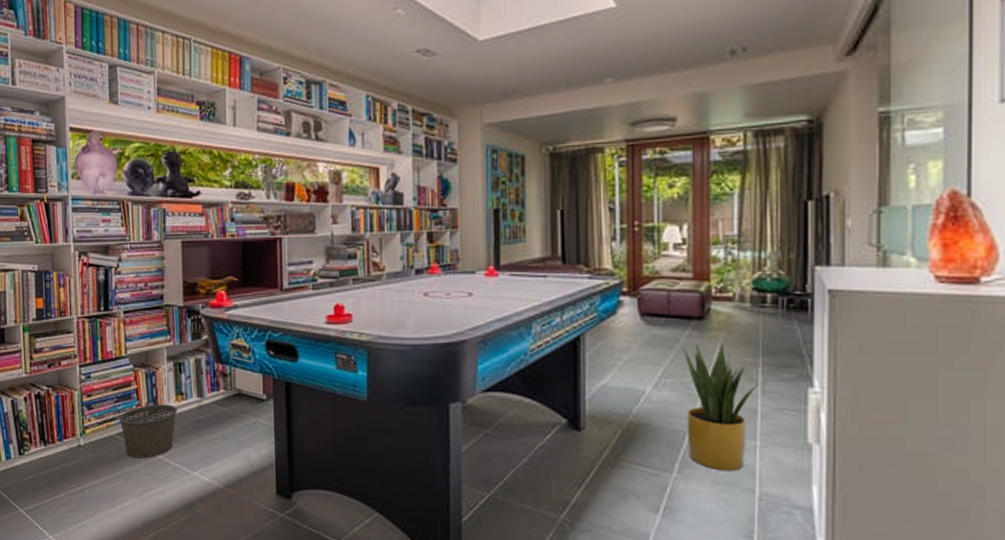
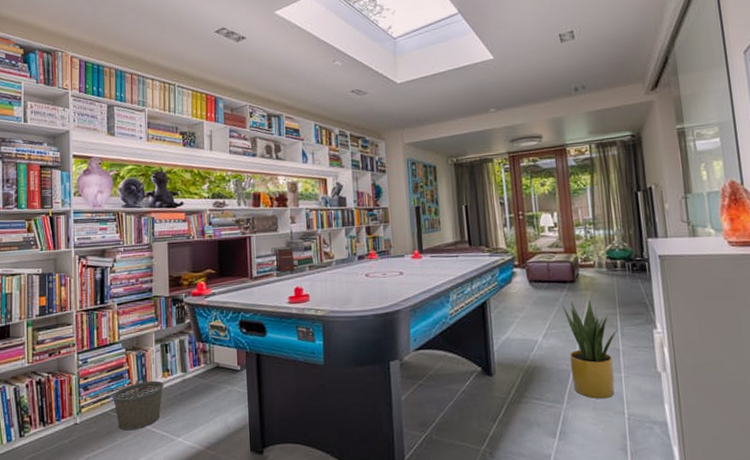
books: none [305,253,335,285] -> present [270,246,295,273]

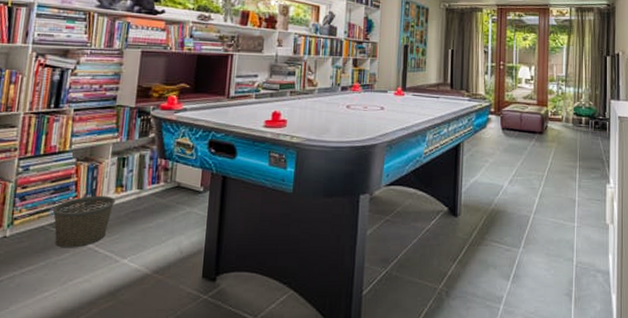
books: present [270,246,295,273] -> none [250,68,277,95]
planter: present [563,300,618,399] -> none [530,151,576,246]

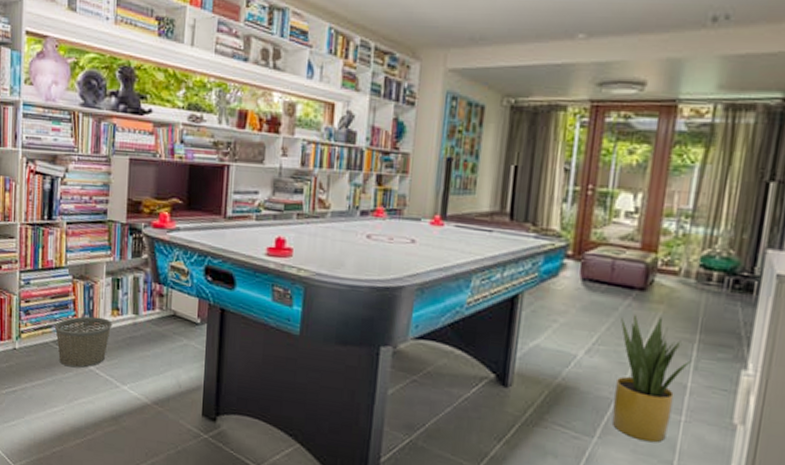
planter: none [530,151,576,246] -> present [612,315,692,443]

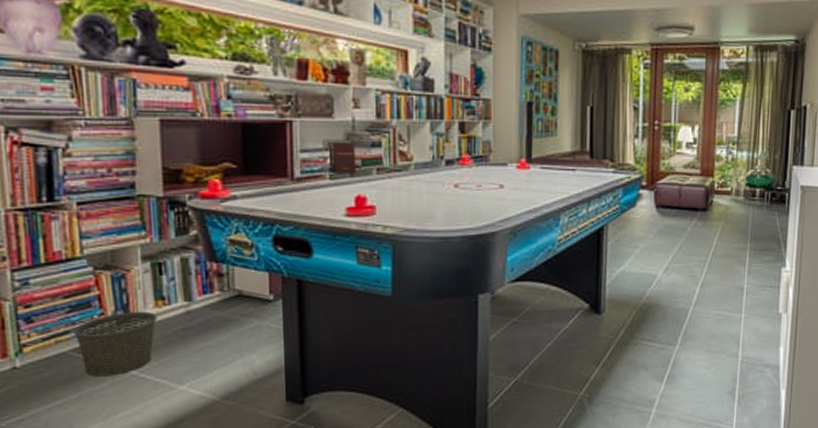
books: none [250,183,281,217] -> present [321,139,356,174]
planter: present [612,315,692,443] -> none [689,231,746,341]

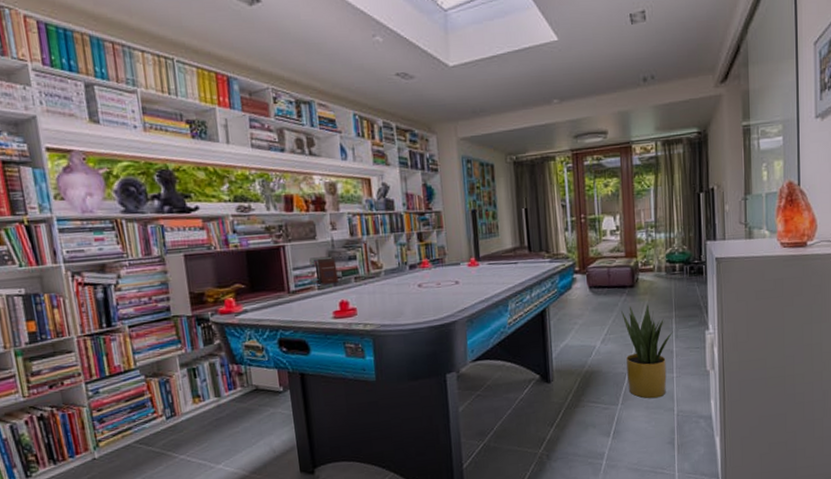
basket: present [73,311,158,377] -> none [134,407,196,462]
planter: none [689,231,746,341] -> present [621,304,673,399]

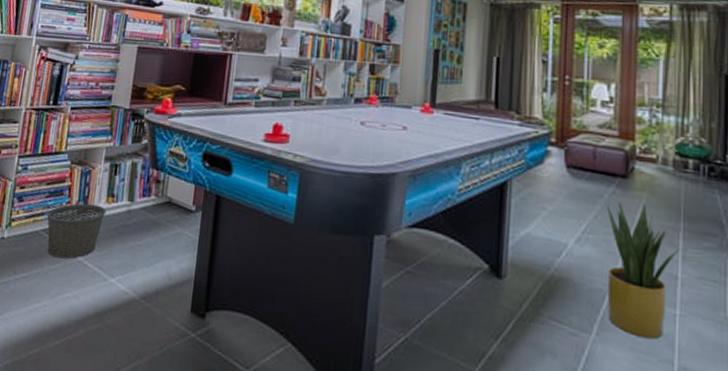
basket: none [134,407,196,462] -> present [46,203,107,259]
books: present [309,256,339,285] -> none [249,71,279,104]

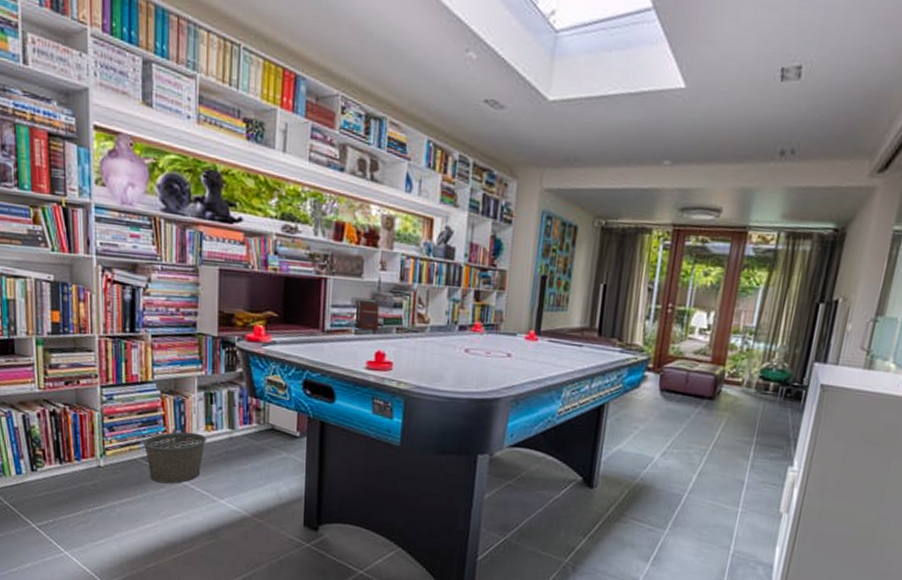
books: none [249,71,279,104] -> present [348,297,380,332]
planter: present [607,203,679,340] -> none [681,421,749,531]

